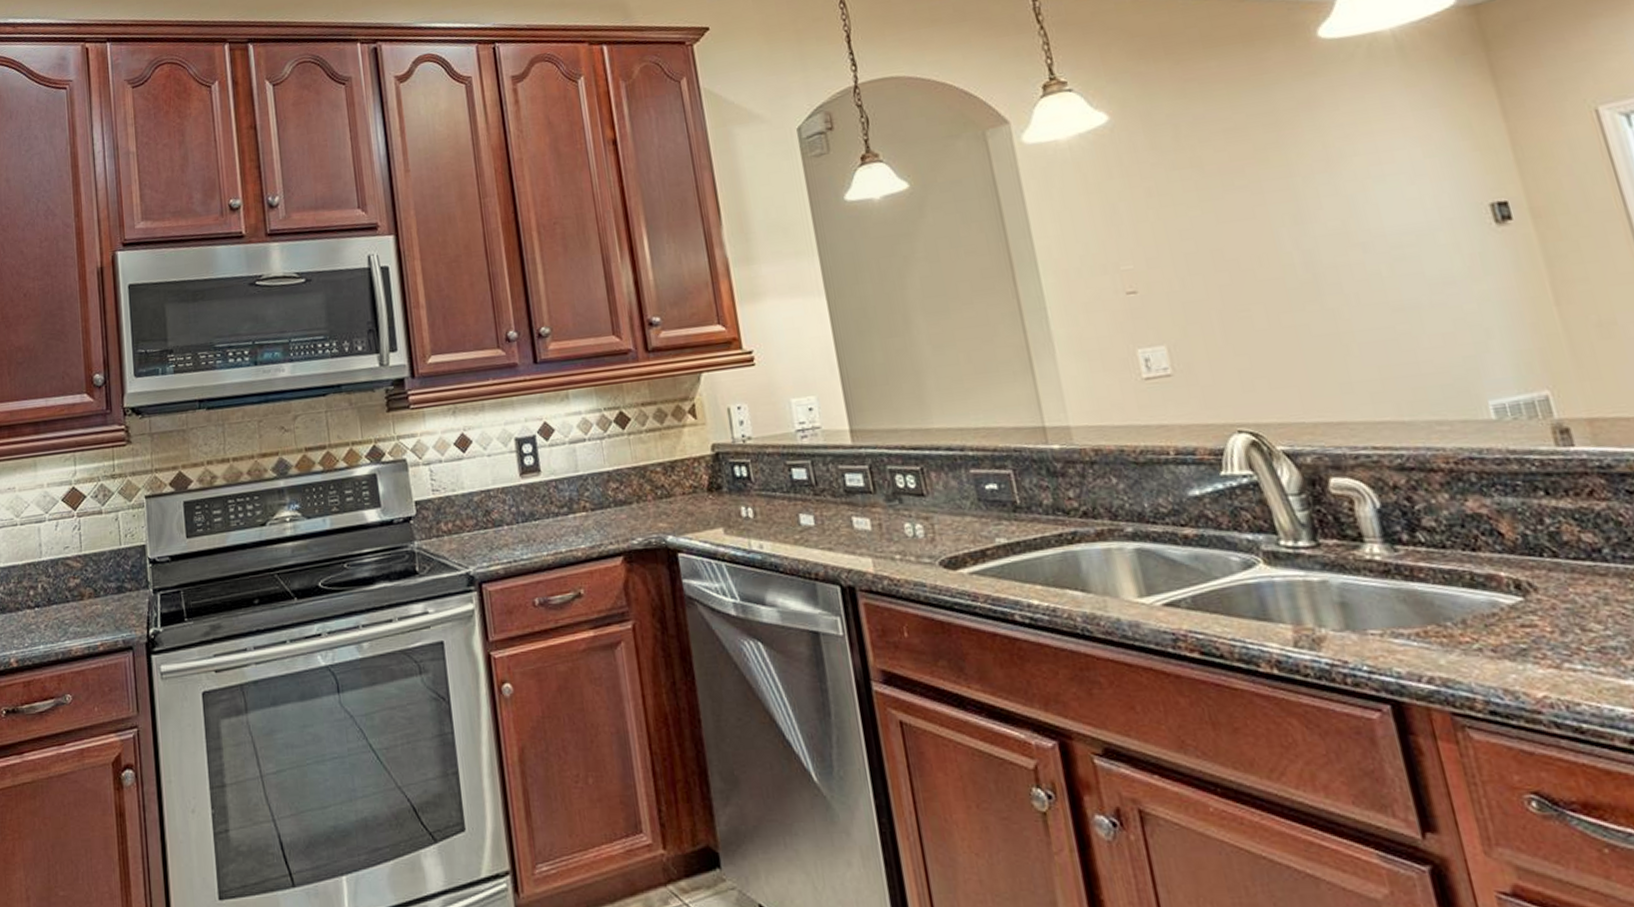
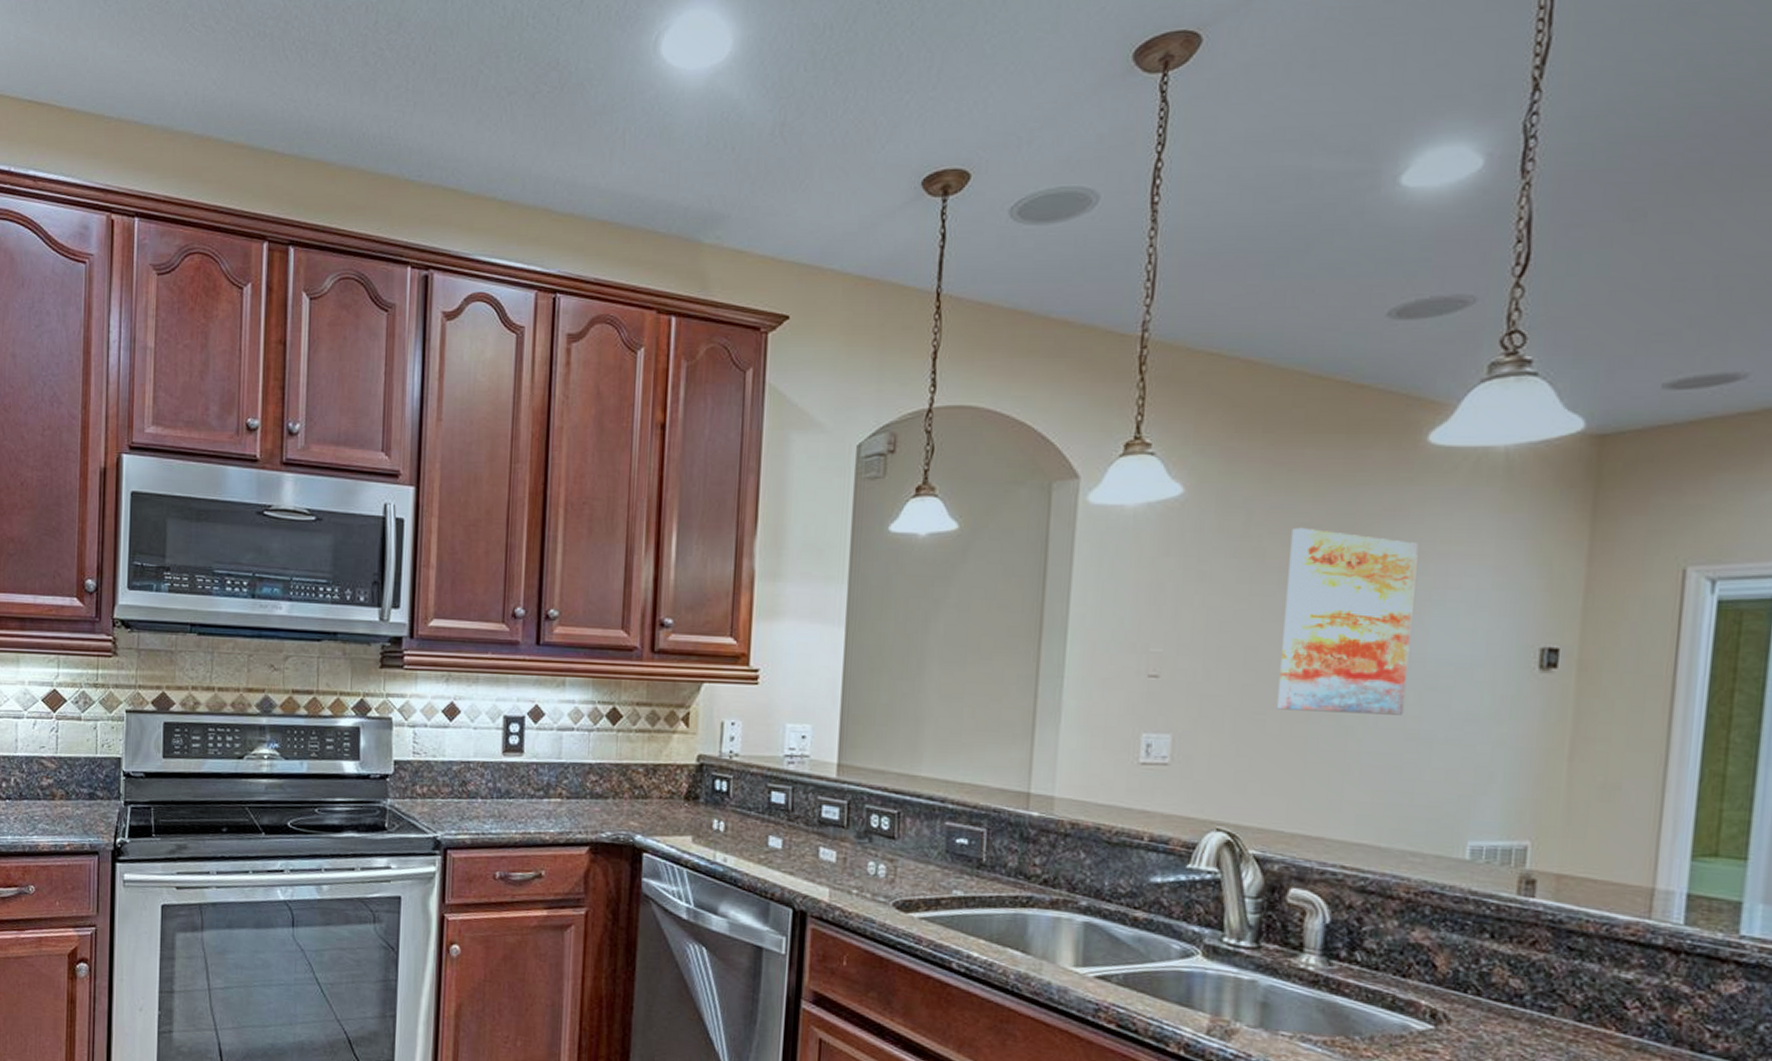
wall art: none [1220,127,1382,304] -> present [1277,527,1419,715]

